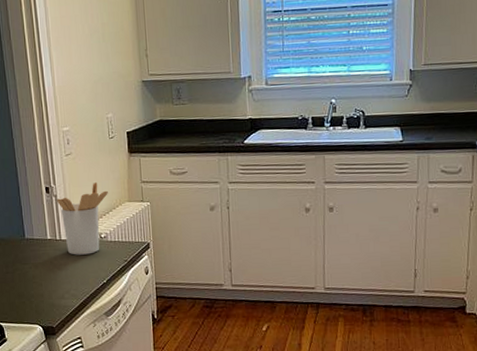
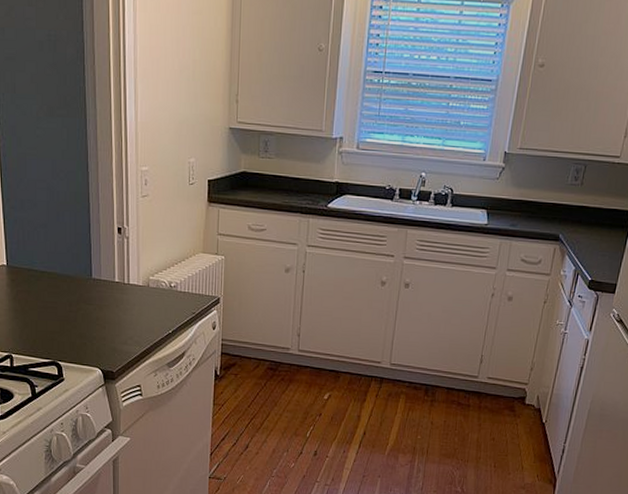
utensil holder: present [56,181,108,255] -> none [128,228,182,302]

